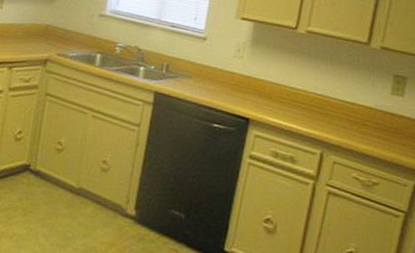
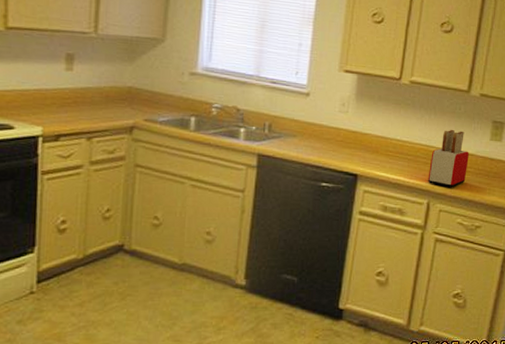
toaster: none [321,80,367,140] -> present [427,129,469,188]

